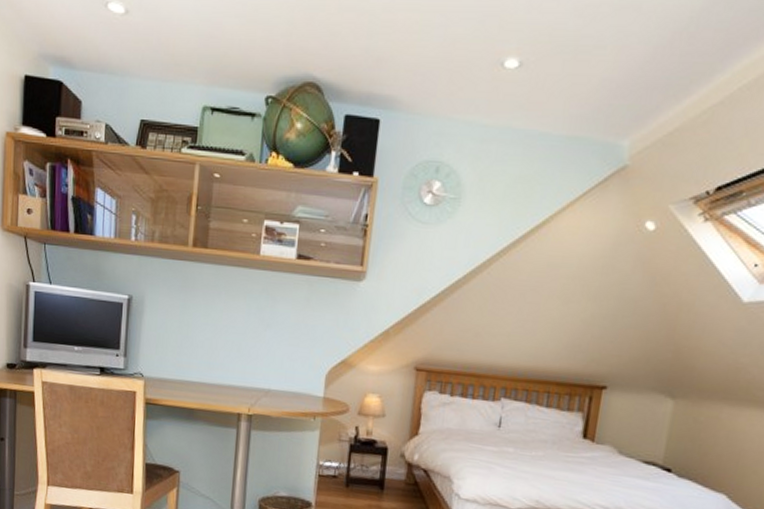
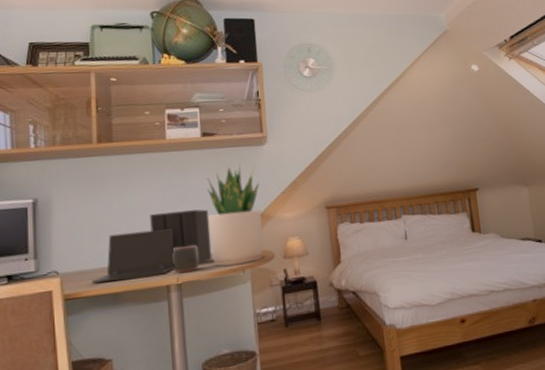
laptop: none [171,348,253,401] -> present [92,228,174,284]
books: none [231,336,291,400] -> present [150,209,213,268]
mug: none [246,376,273,406] -> present [172,245,199,274]
planter: none [286,298,349,411] -> present [207,164,264,267]

